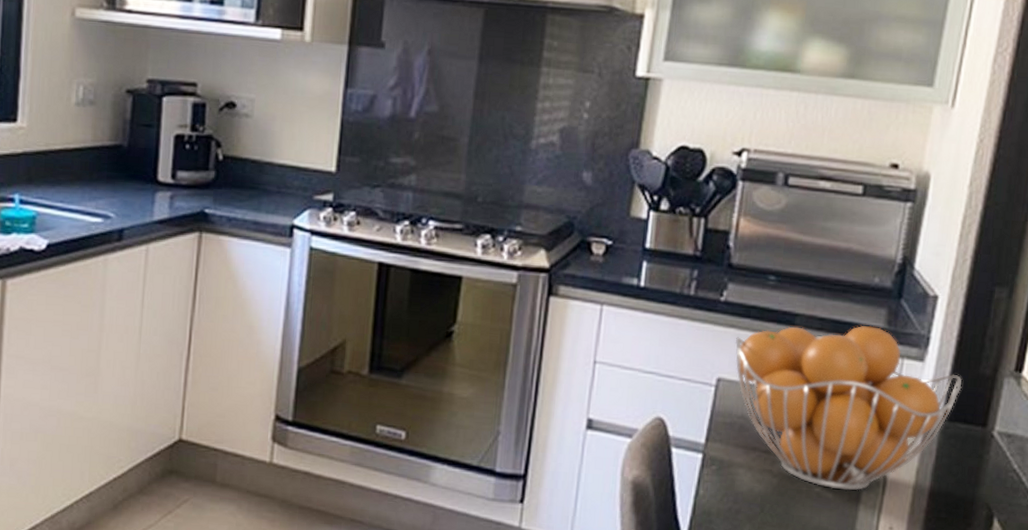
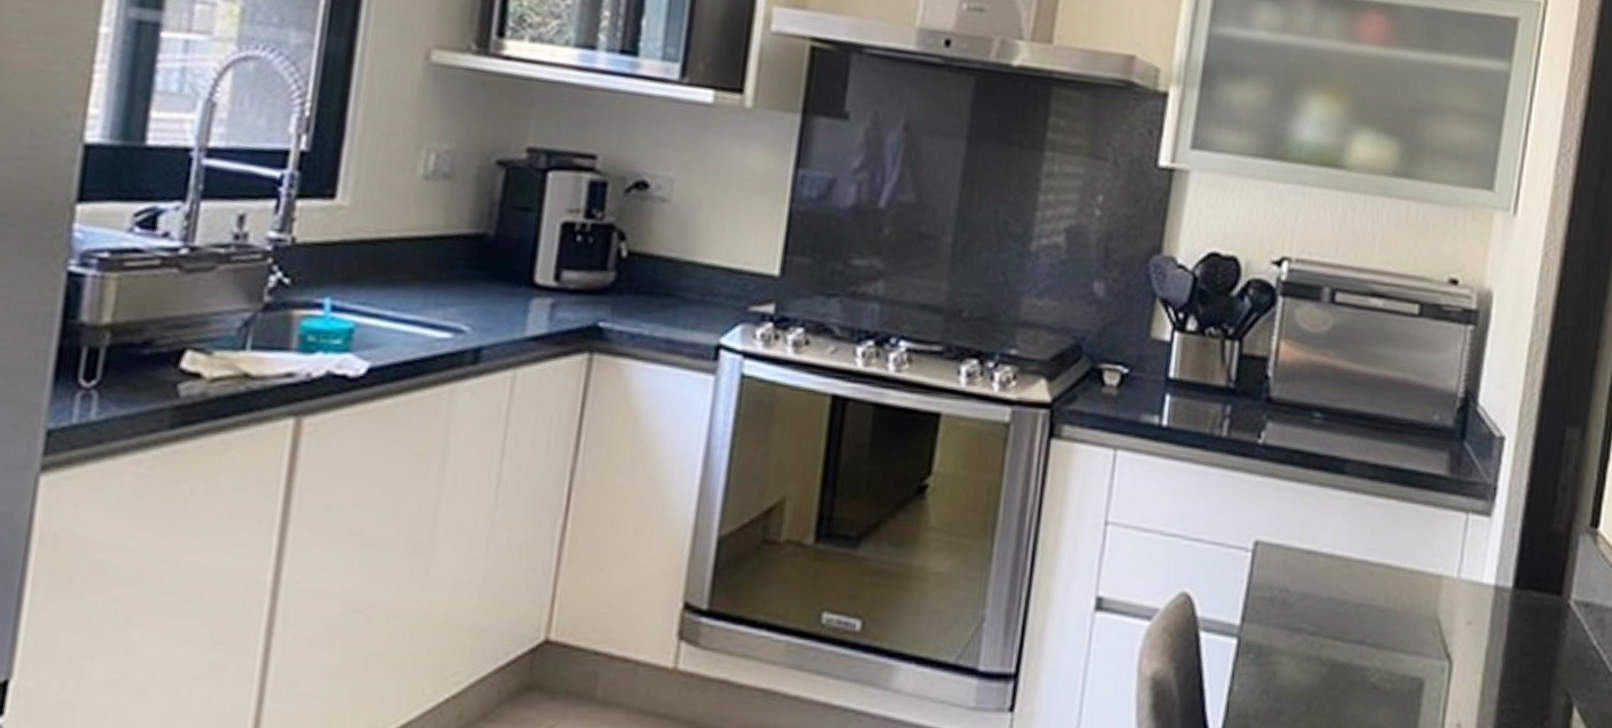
fruit basket: present [735,326,963,491] -> none [1275,474,1534,680]

